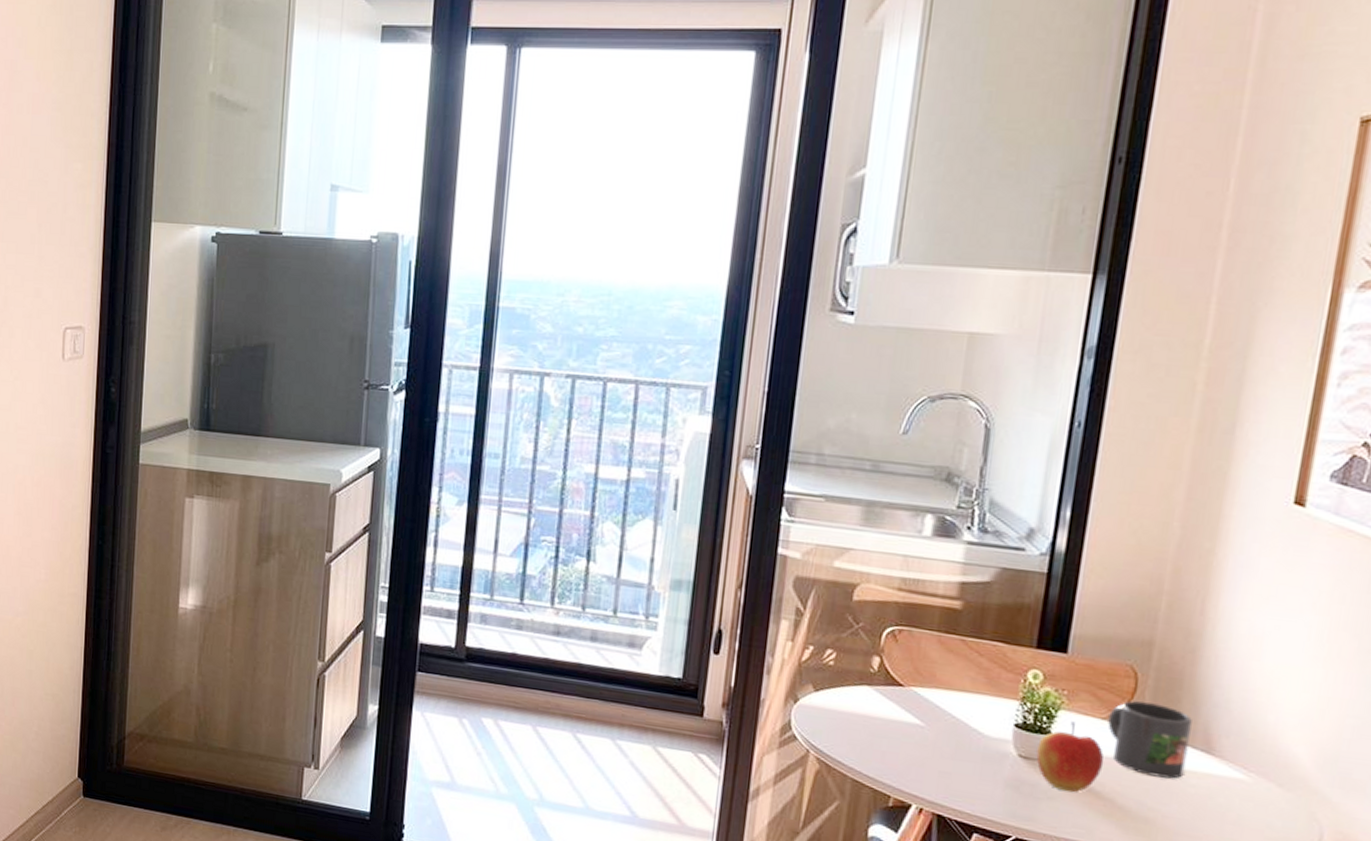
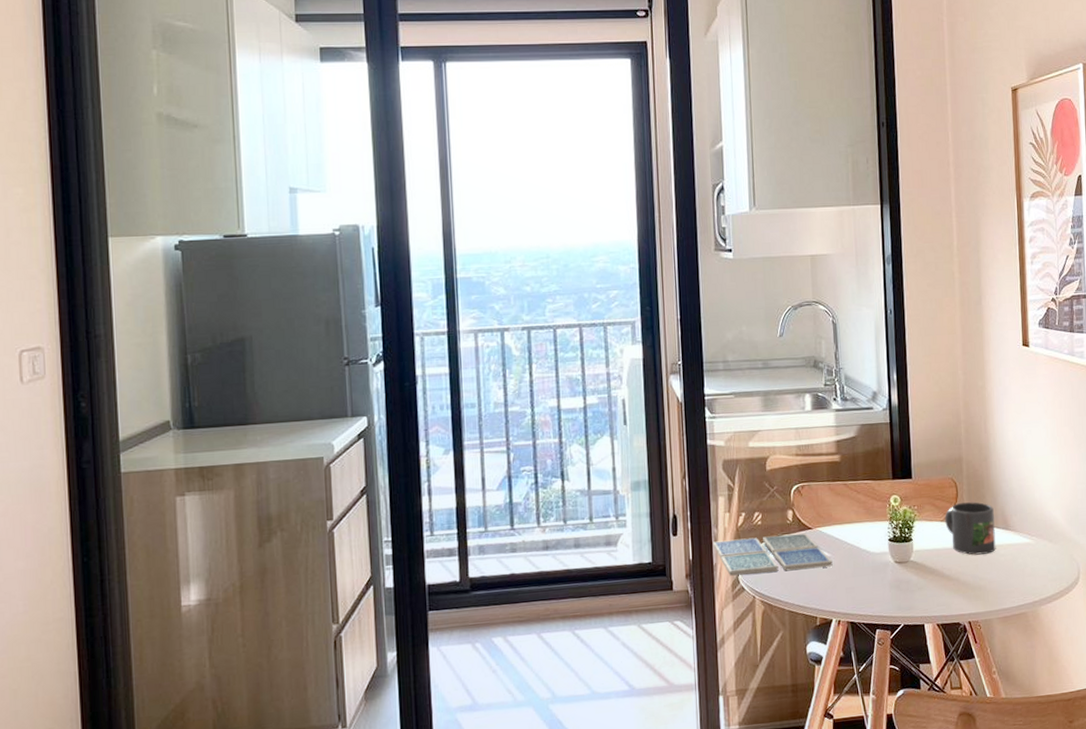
drink coaster: none [763,672,926,740] -> present [712,533,833,576]
apple: present [1036,721,1104,793] -> none [905,528,948,581]

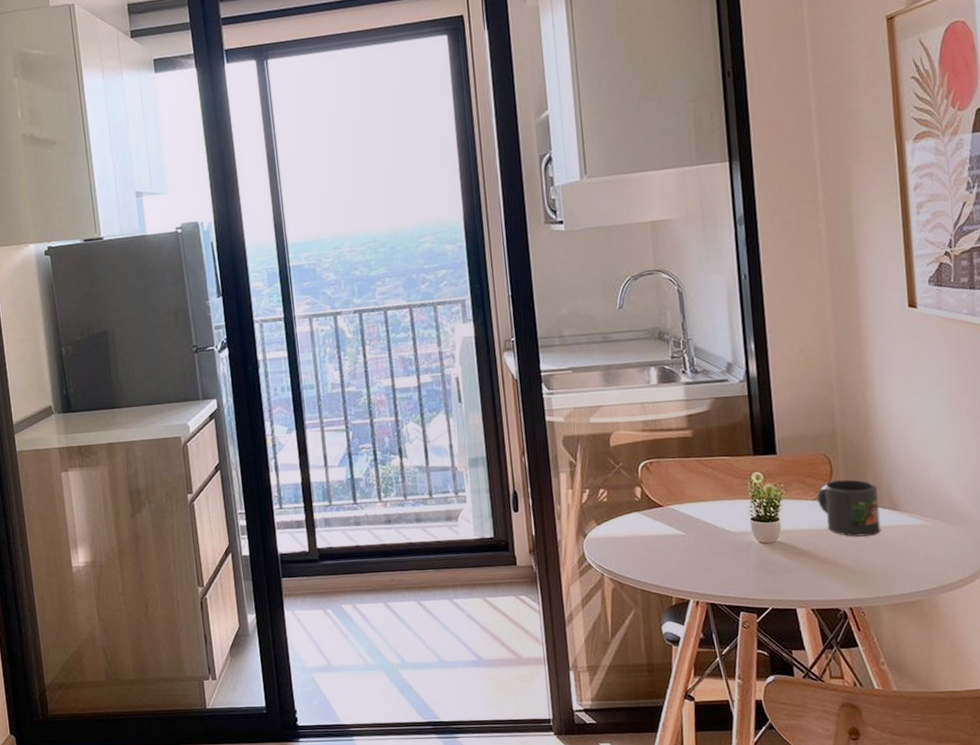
drink coaster: present [712,533,833,576] -> none [556,510,688,553]

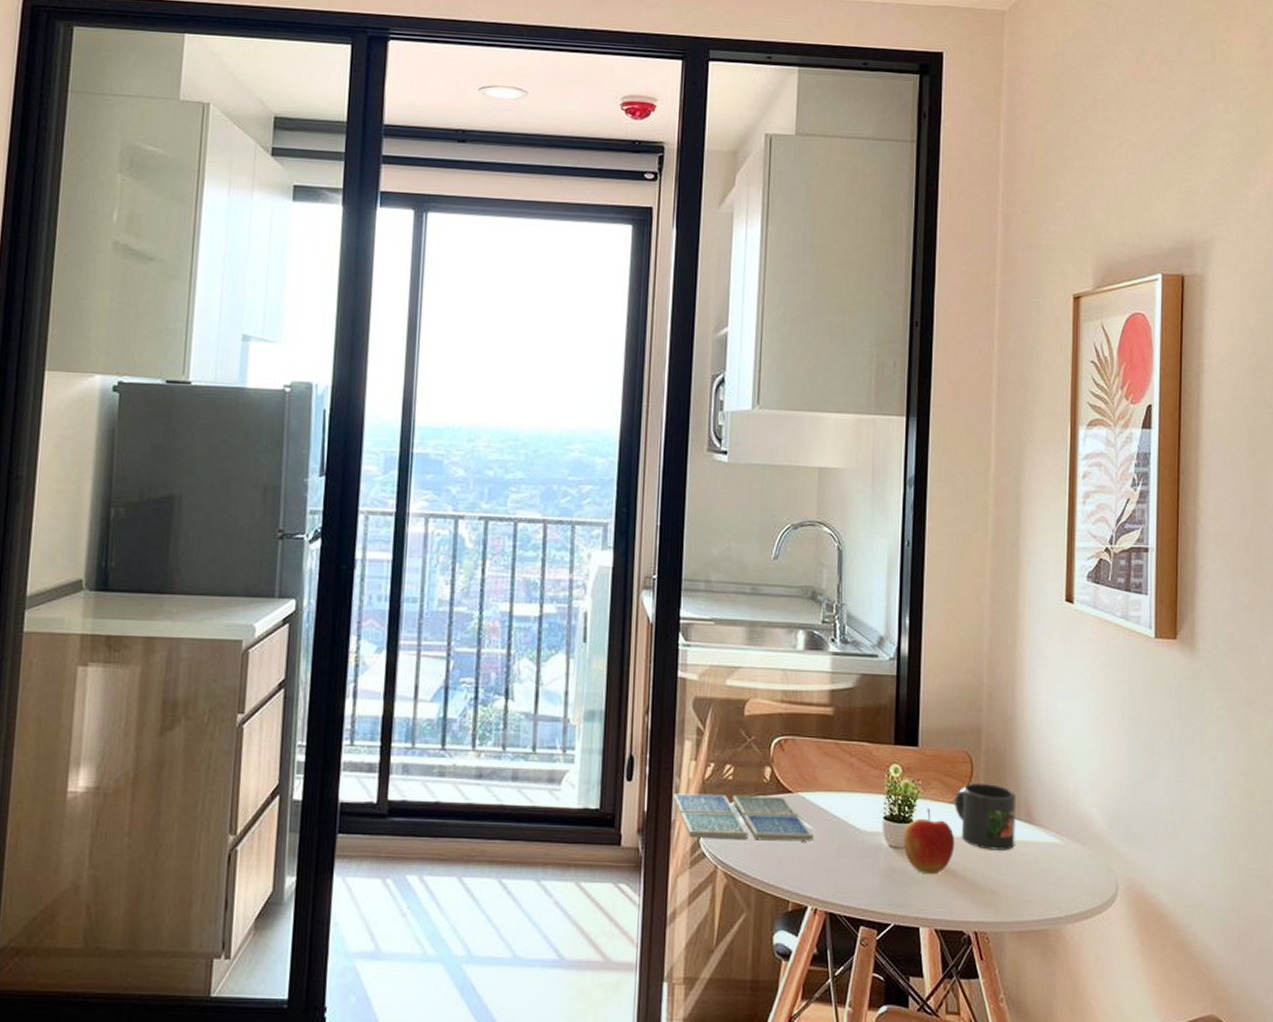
drink coaster: none [556,510,688,553] -> present [672,793,814,842]
apple: none [771,507,823,563] -> present [903,808,955,875]

